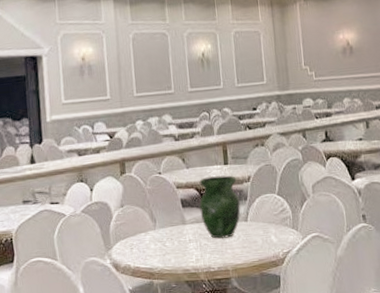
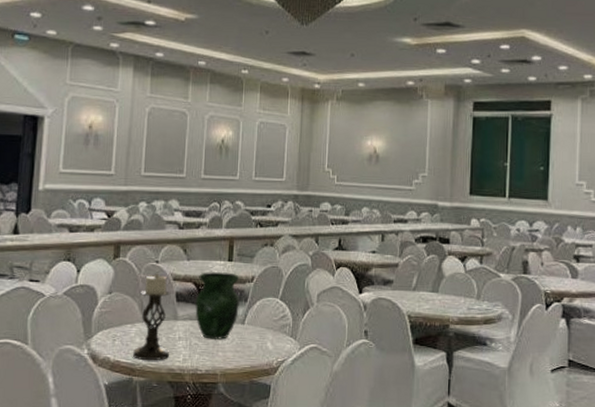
candle holder: none [148,183,183,264] -> present [133,273,170,361]

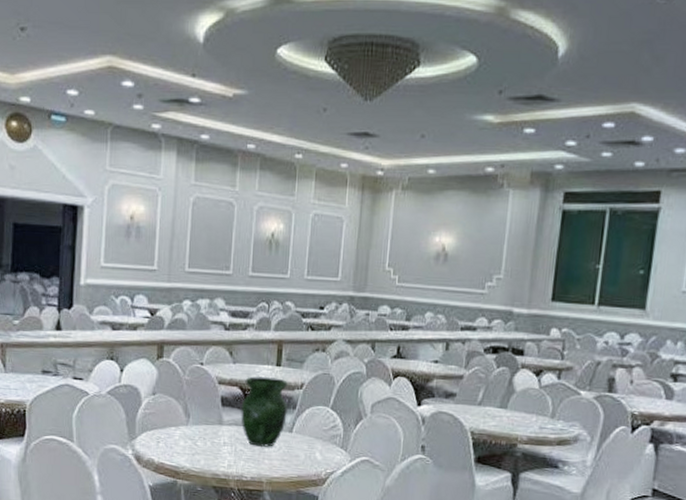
candle holder: present [133,273,170,361] -> none [177,375,215,465]

